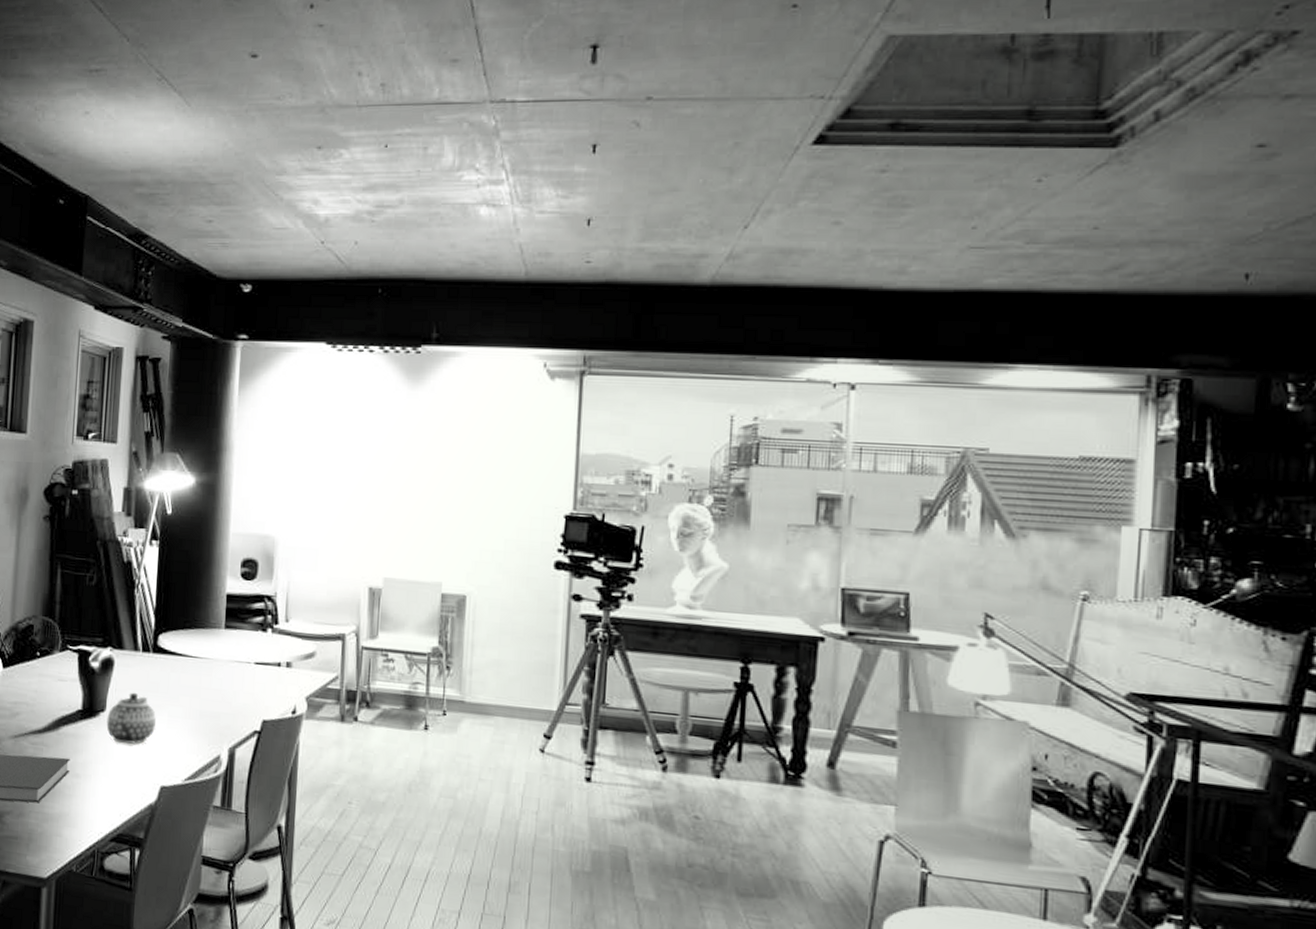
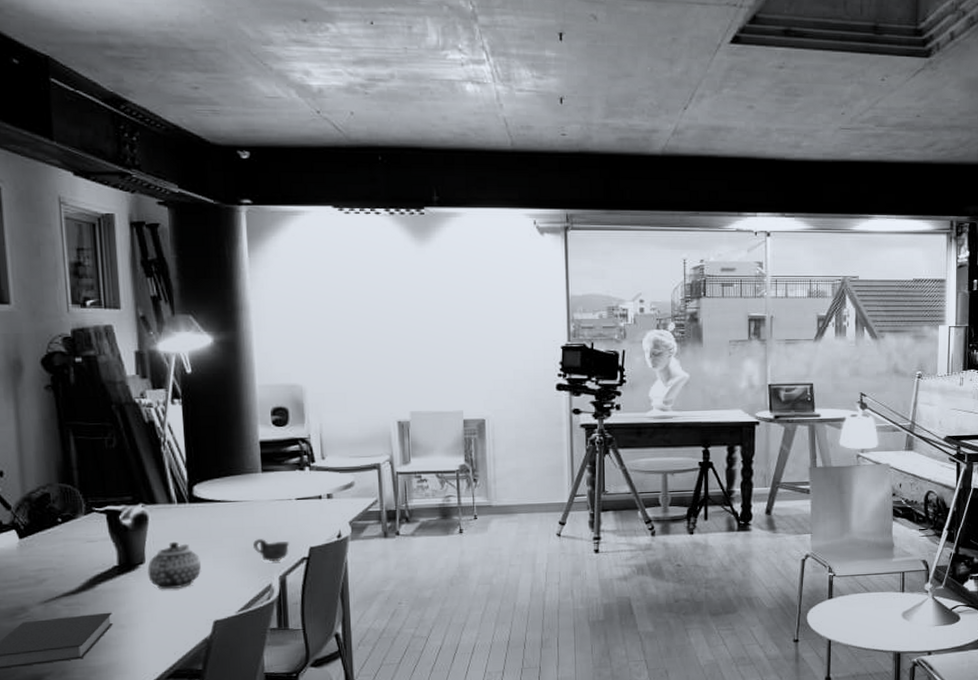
cup: none [207,702,242,731] -> present [253,539,289,561]

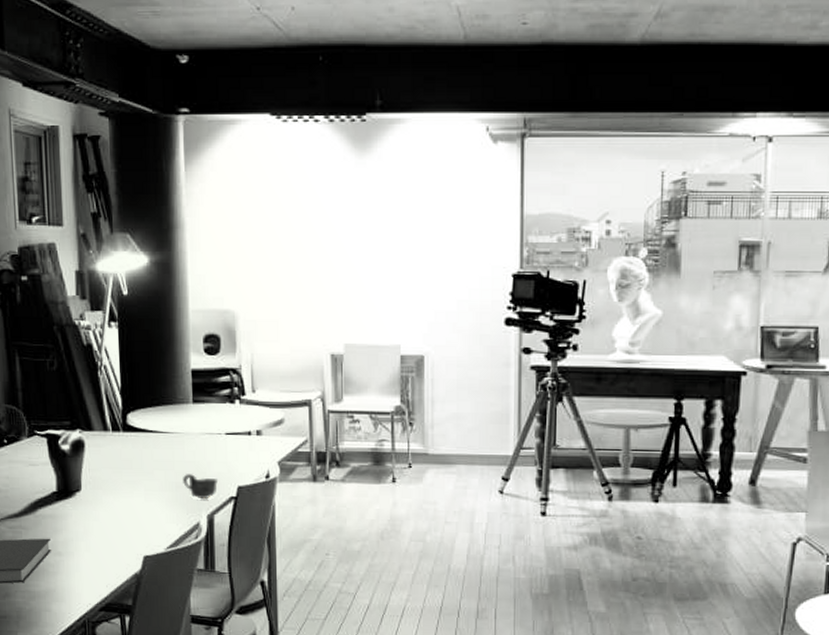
teapot: present [147,541,201,590] -> none [83,470,133,520]

